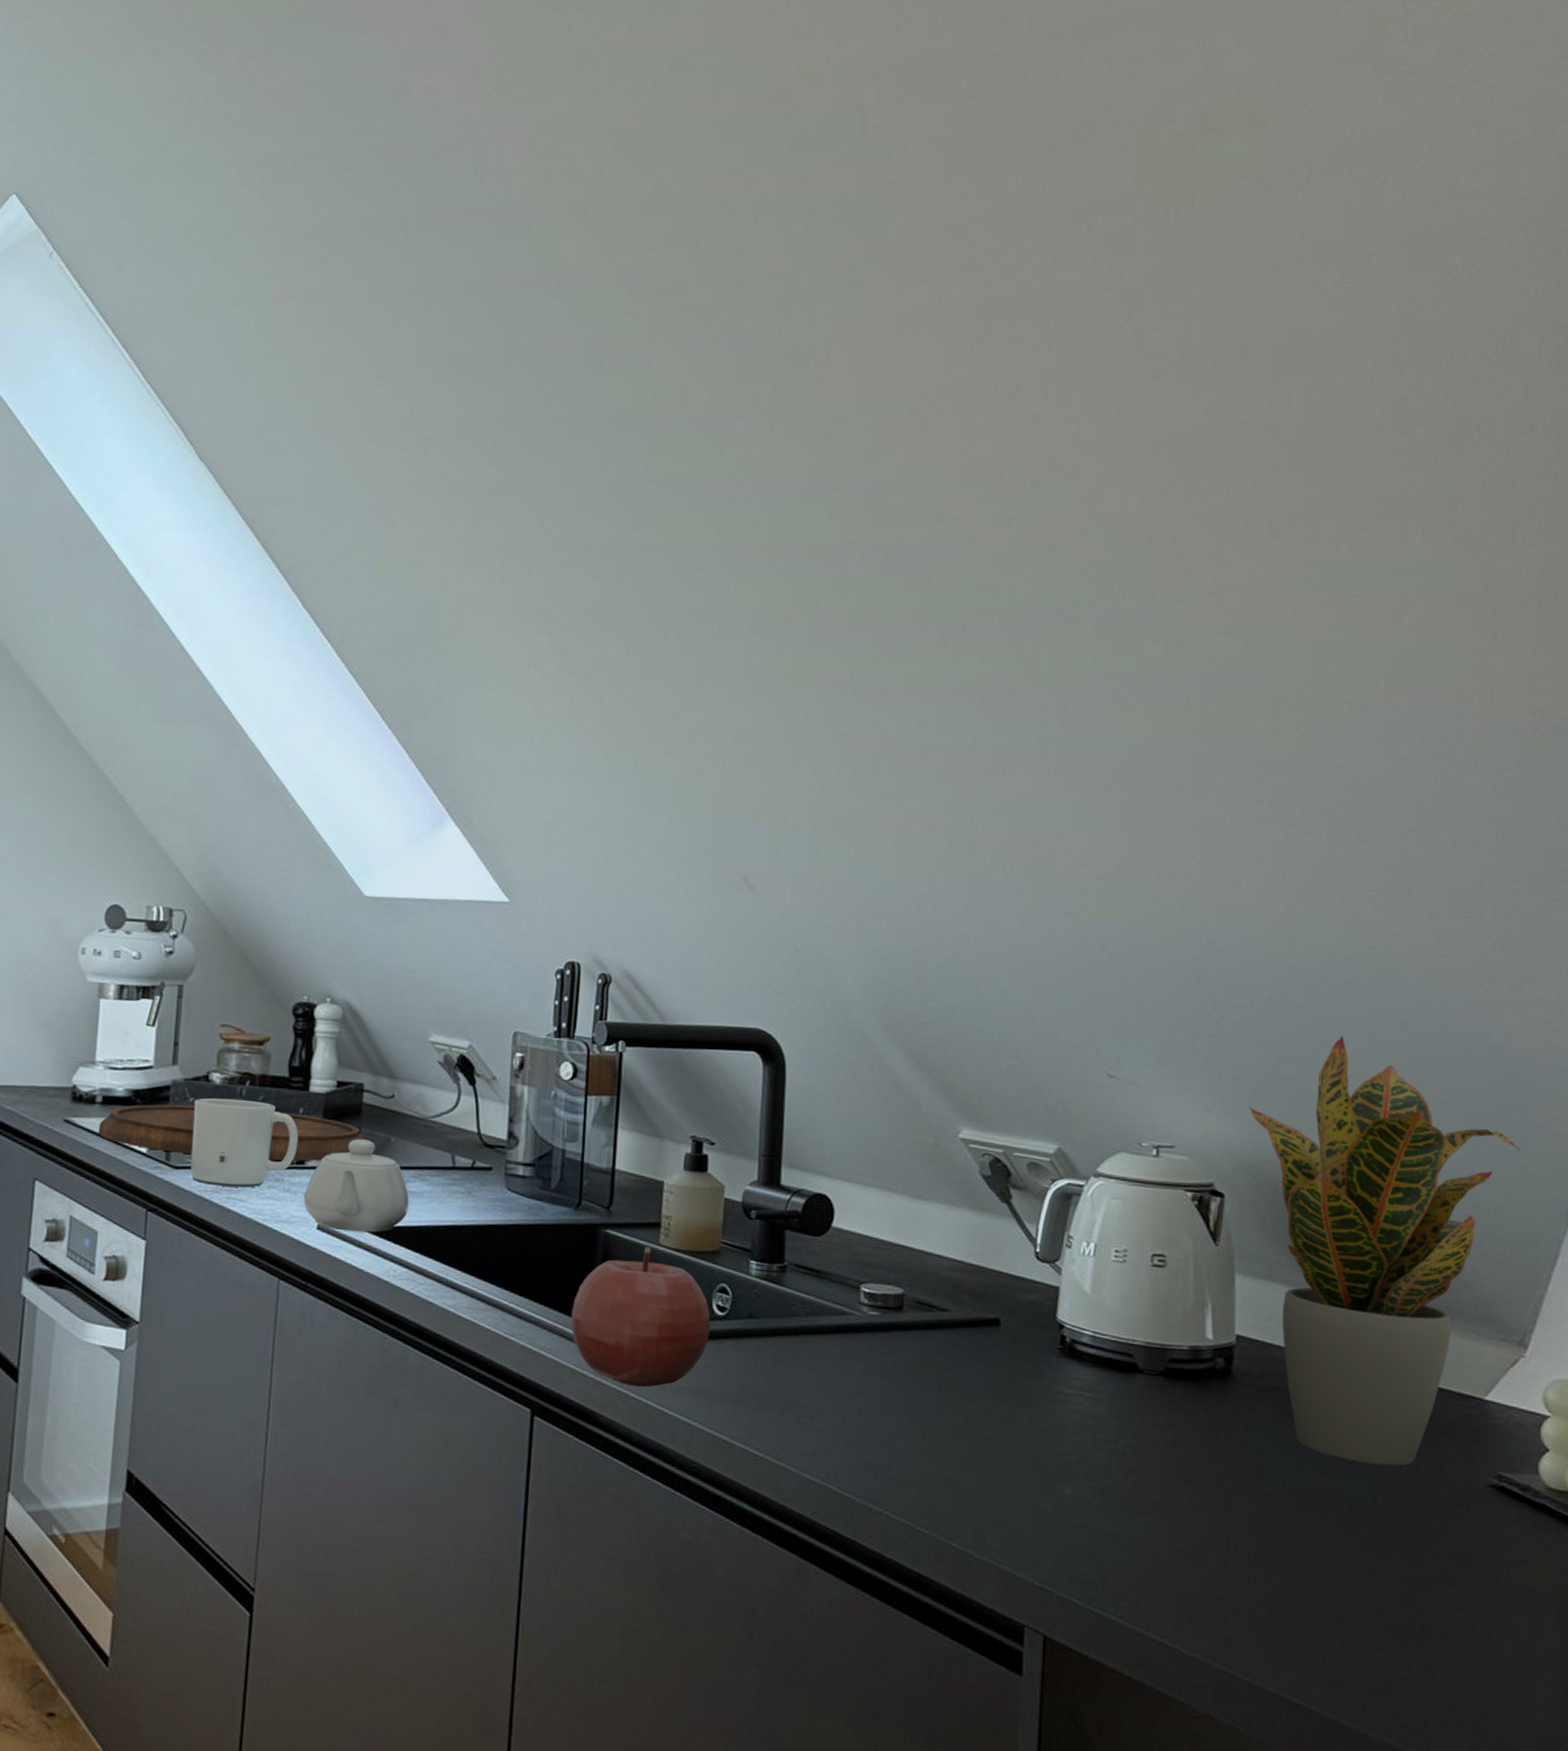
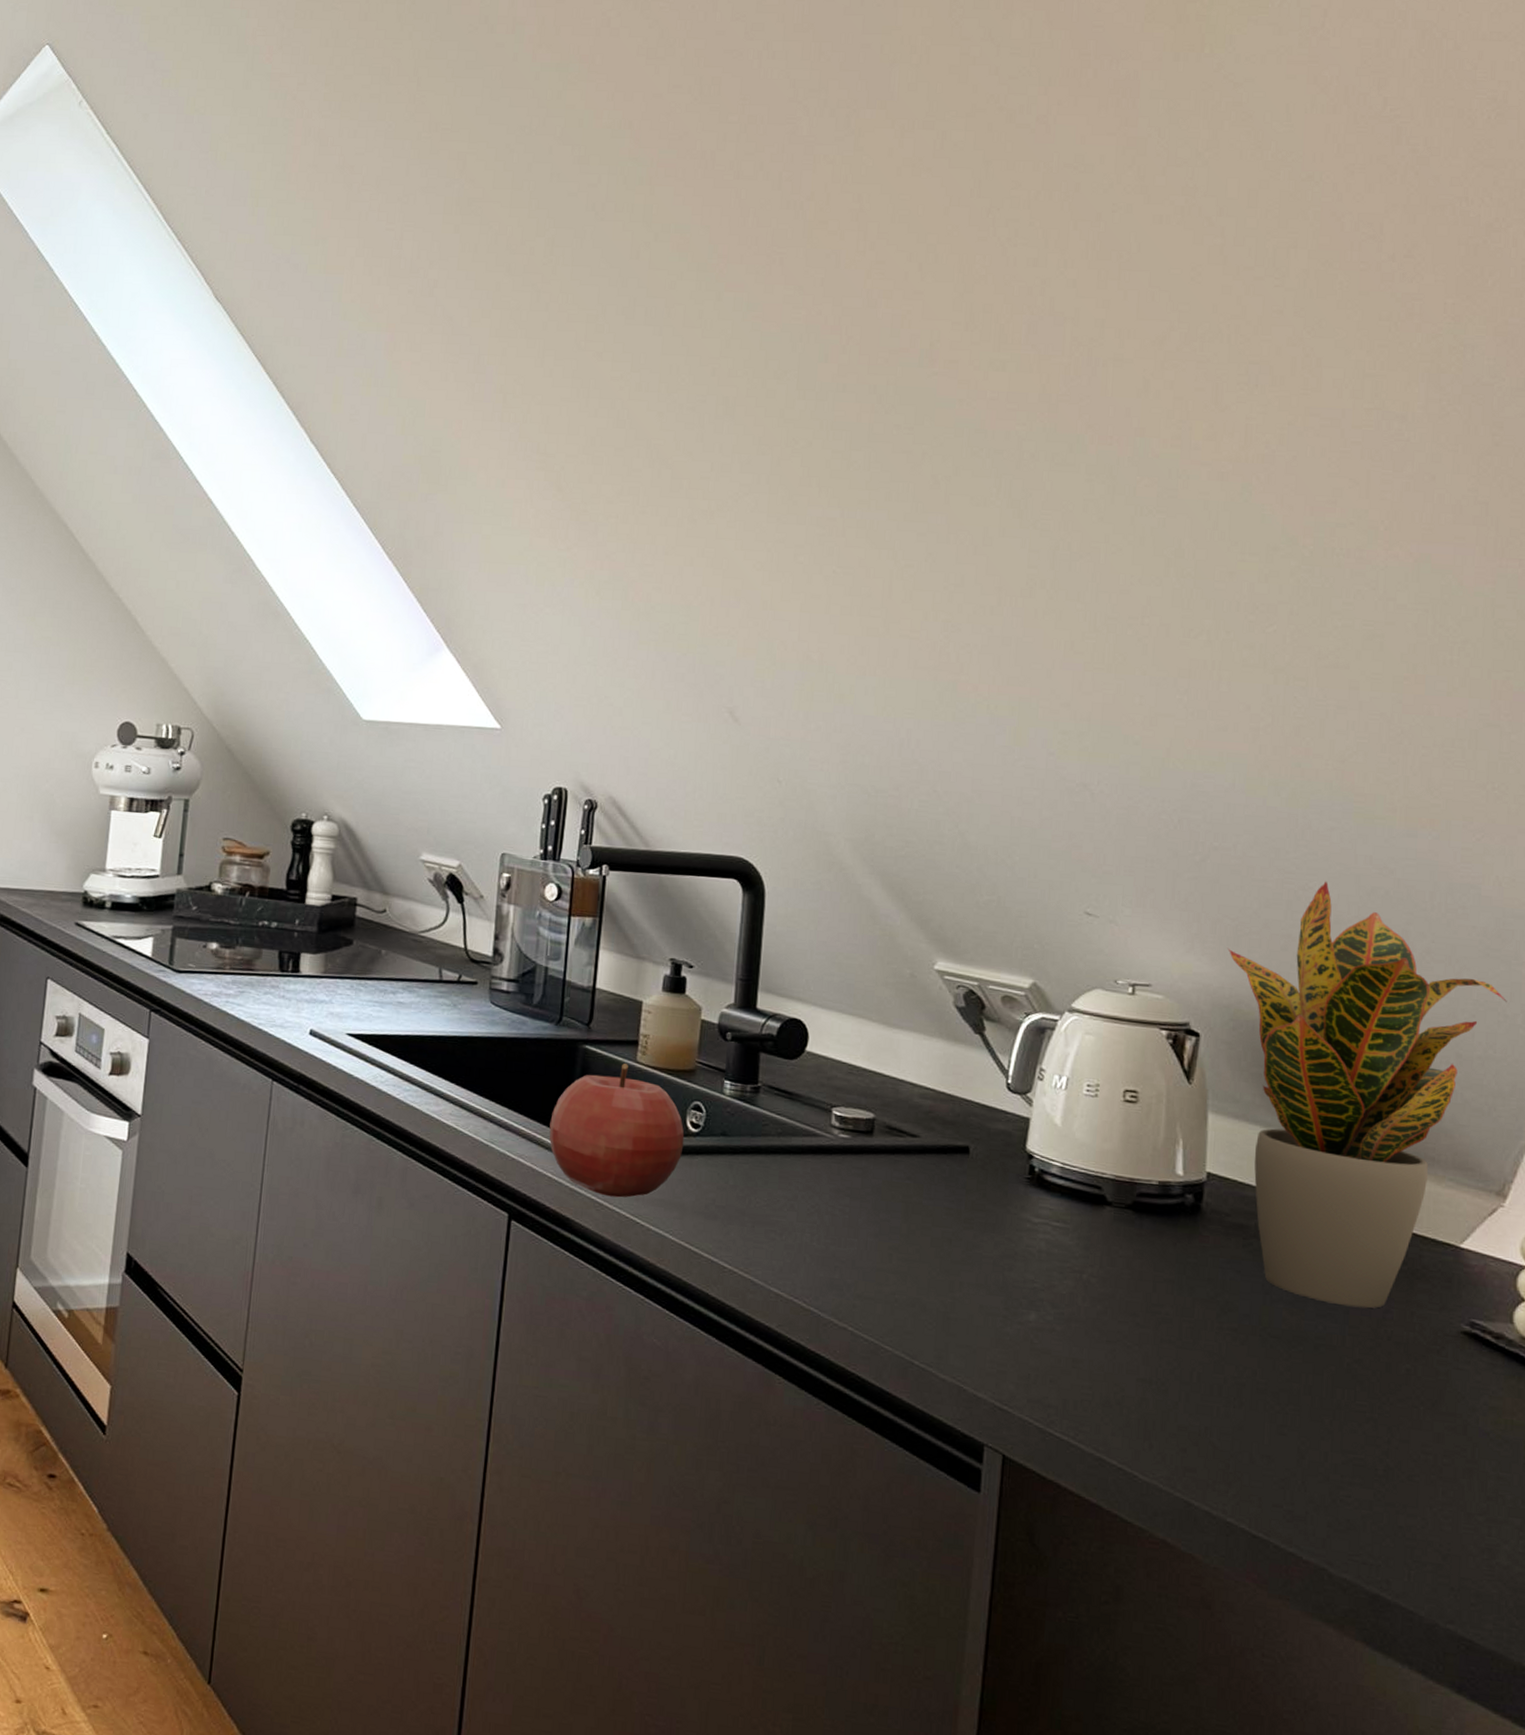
cutting board: present [98,1104,366,1162] -> none [107,911,358,970]
mug: present [190,1097,299,1188] -> none [192,907,294,993]
teapot: present [303,1139,410,1233] -> none [297,950,398,1040]

